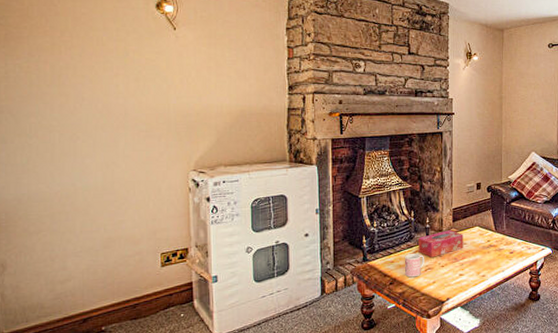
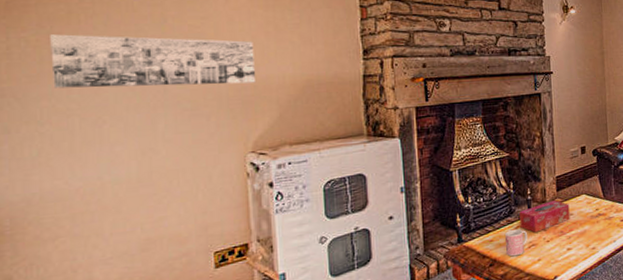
wall art: none [38,62,199,111] -> present [50,34,257,88]

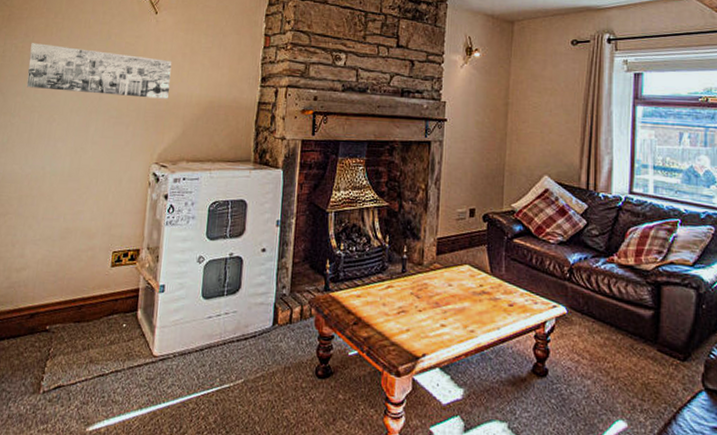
mug: present [505,229,528,257] -> none [373,288,399,320]
tissue box: present [519,200,570,233] -> none [391,265,449,298]

